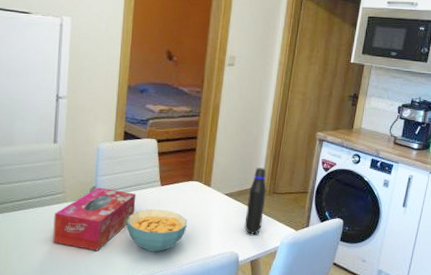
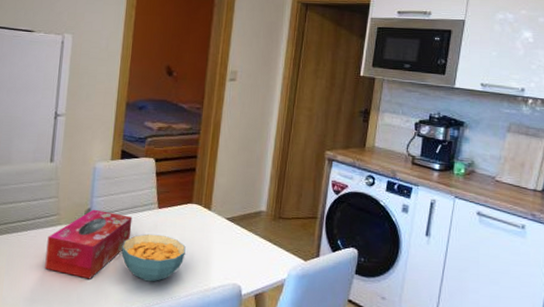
water bottle: present [244,167,266,234] -> none [247,189,271,264]

